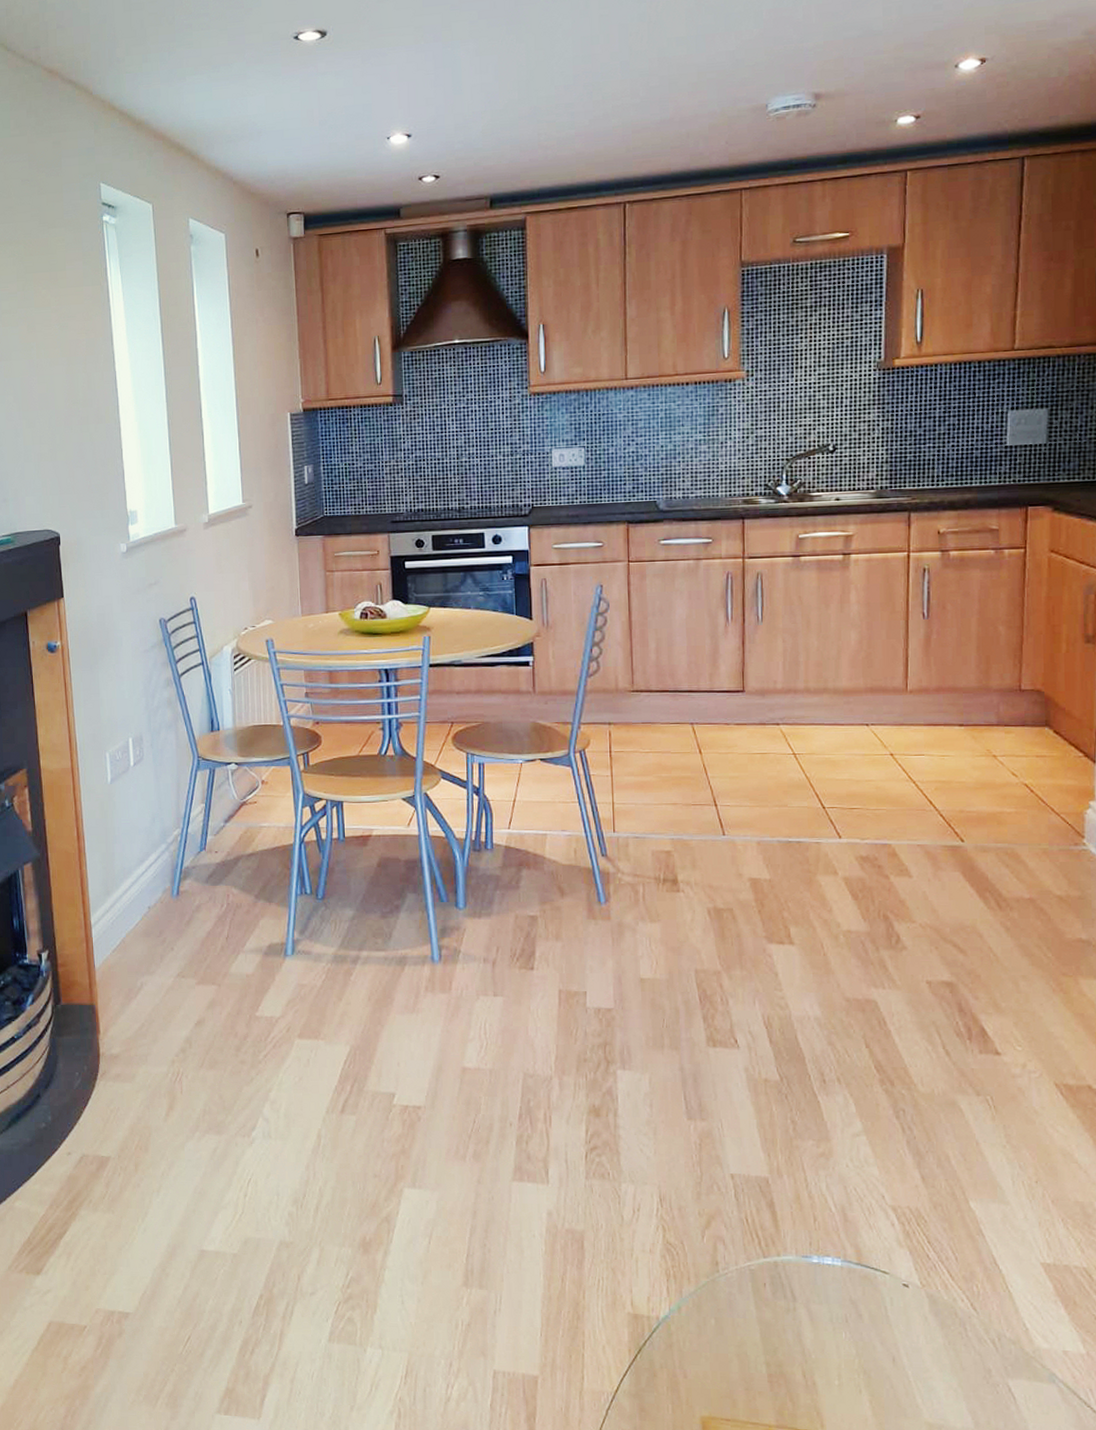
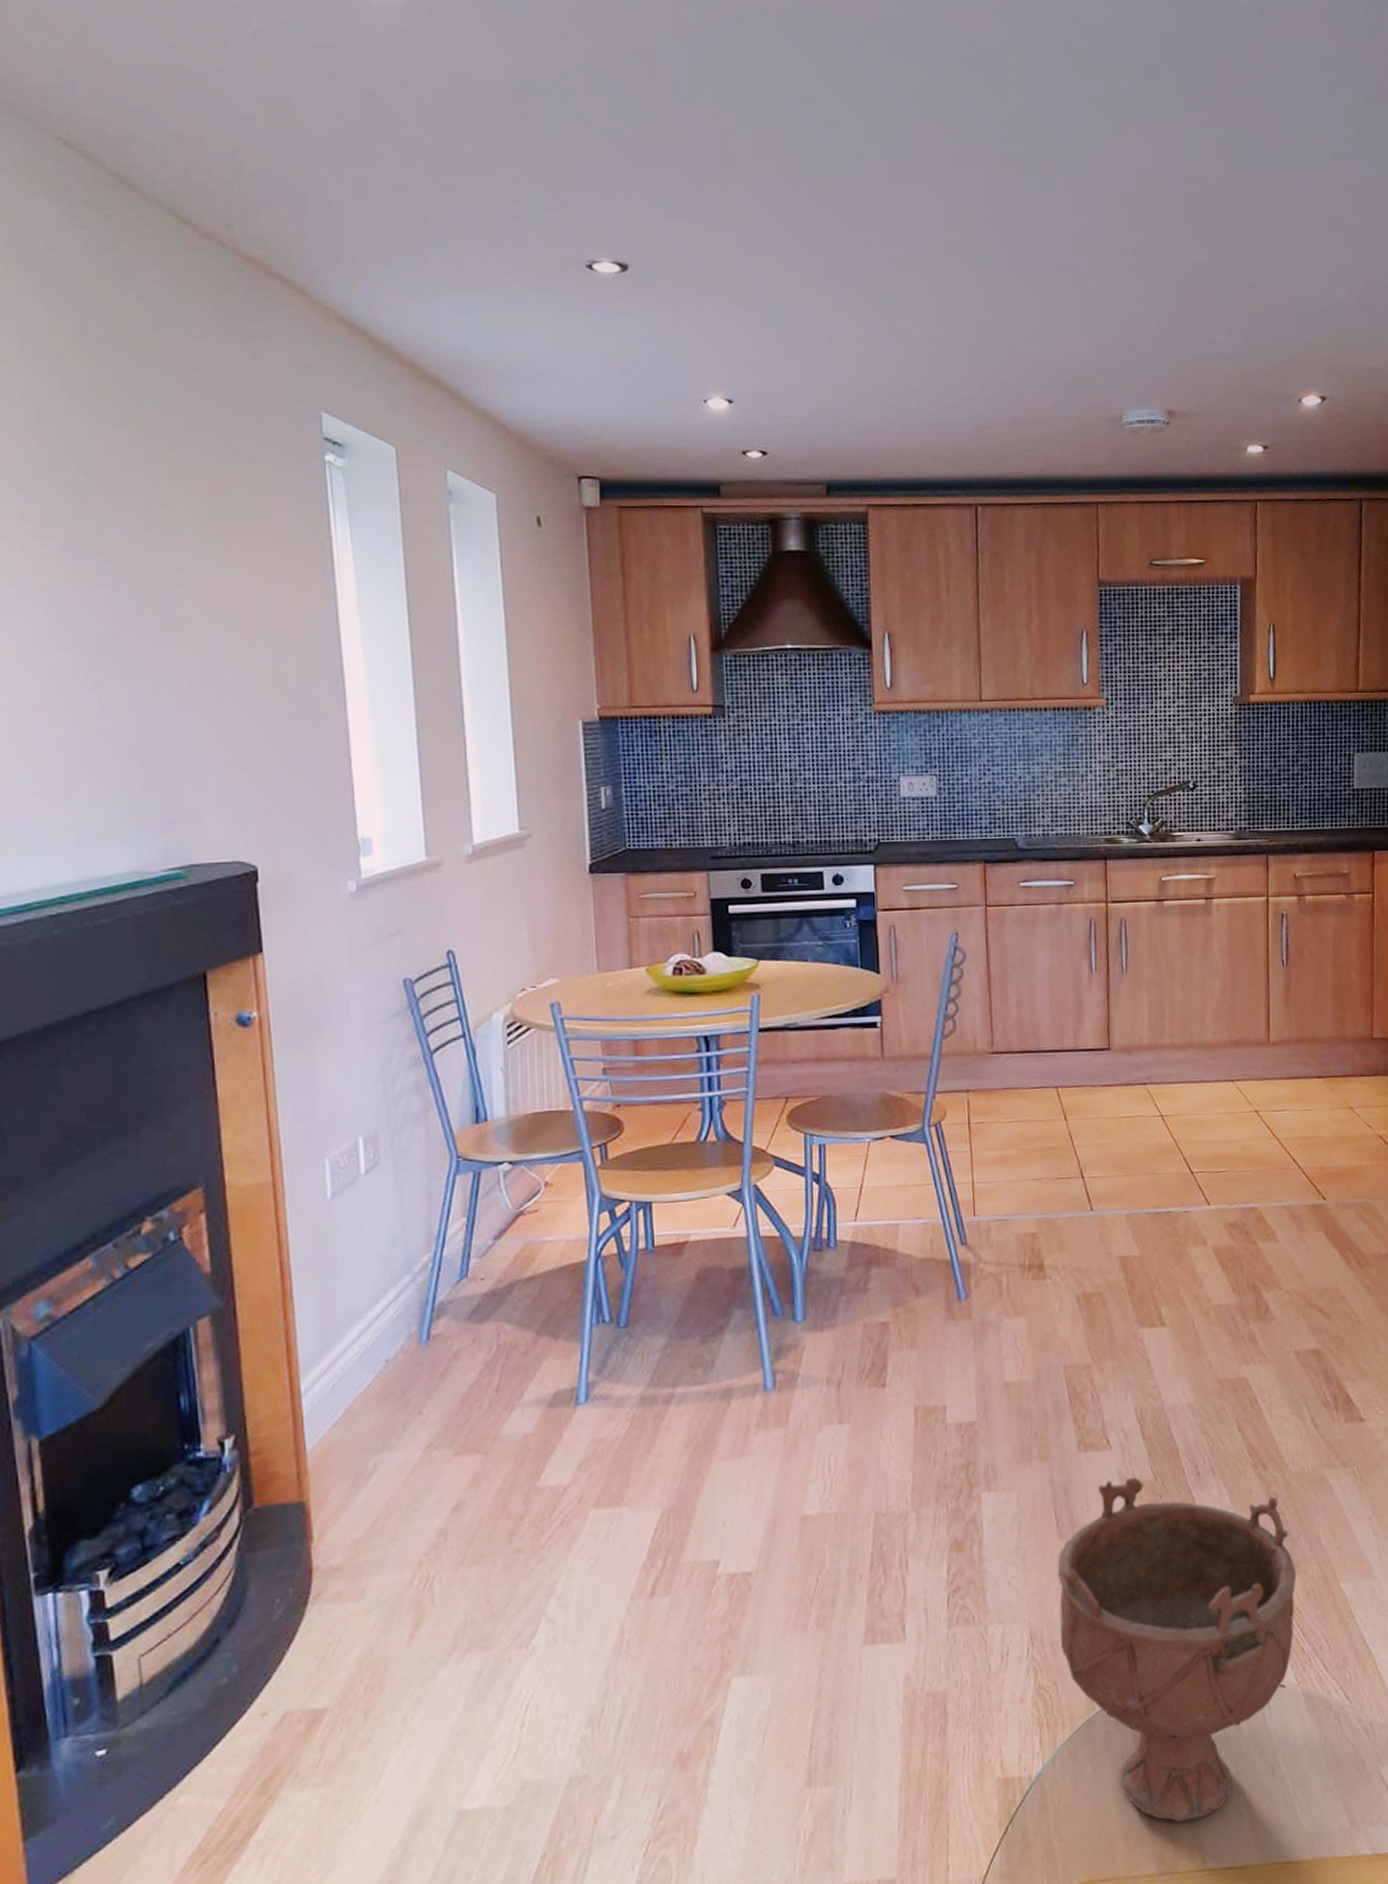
decorative bowl: none [686,1075,924,1387] -> present [1058,1476,1297,1823]

